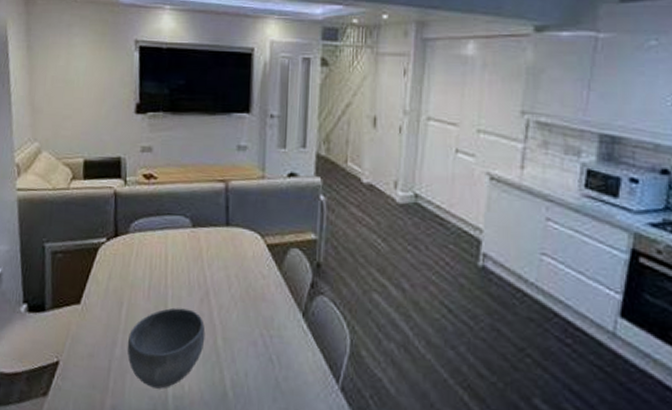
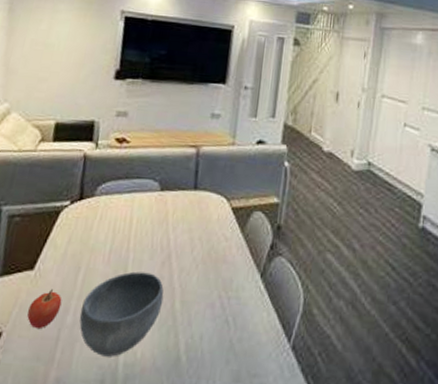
apple: none [79,322,109,360] -> present [27,289,62,330]

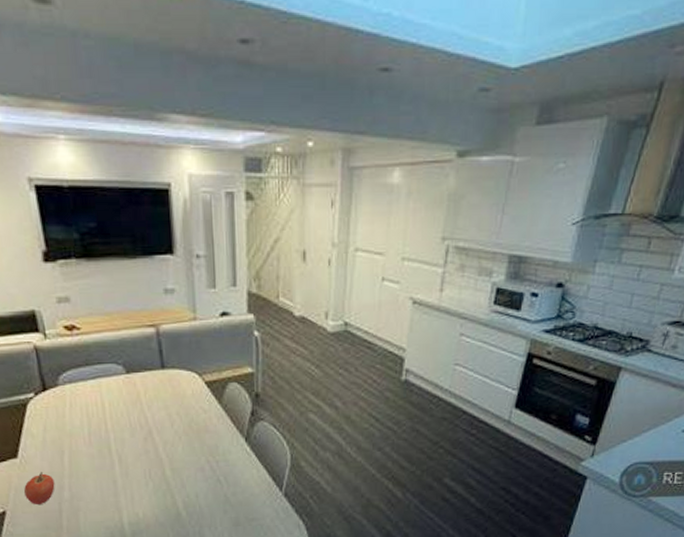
bowl: present [79,271,164,357] -> none [75,448,154,520]

